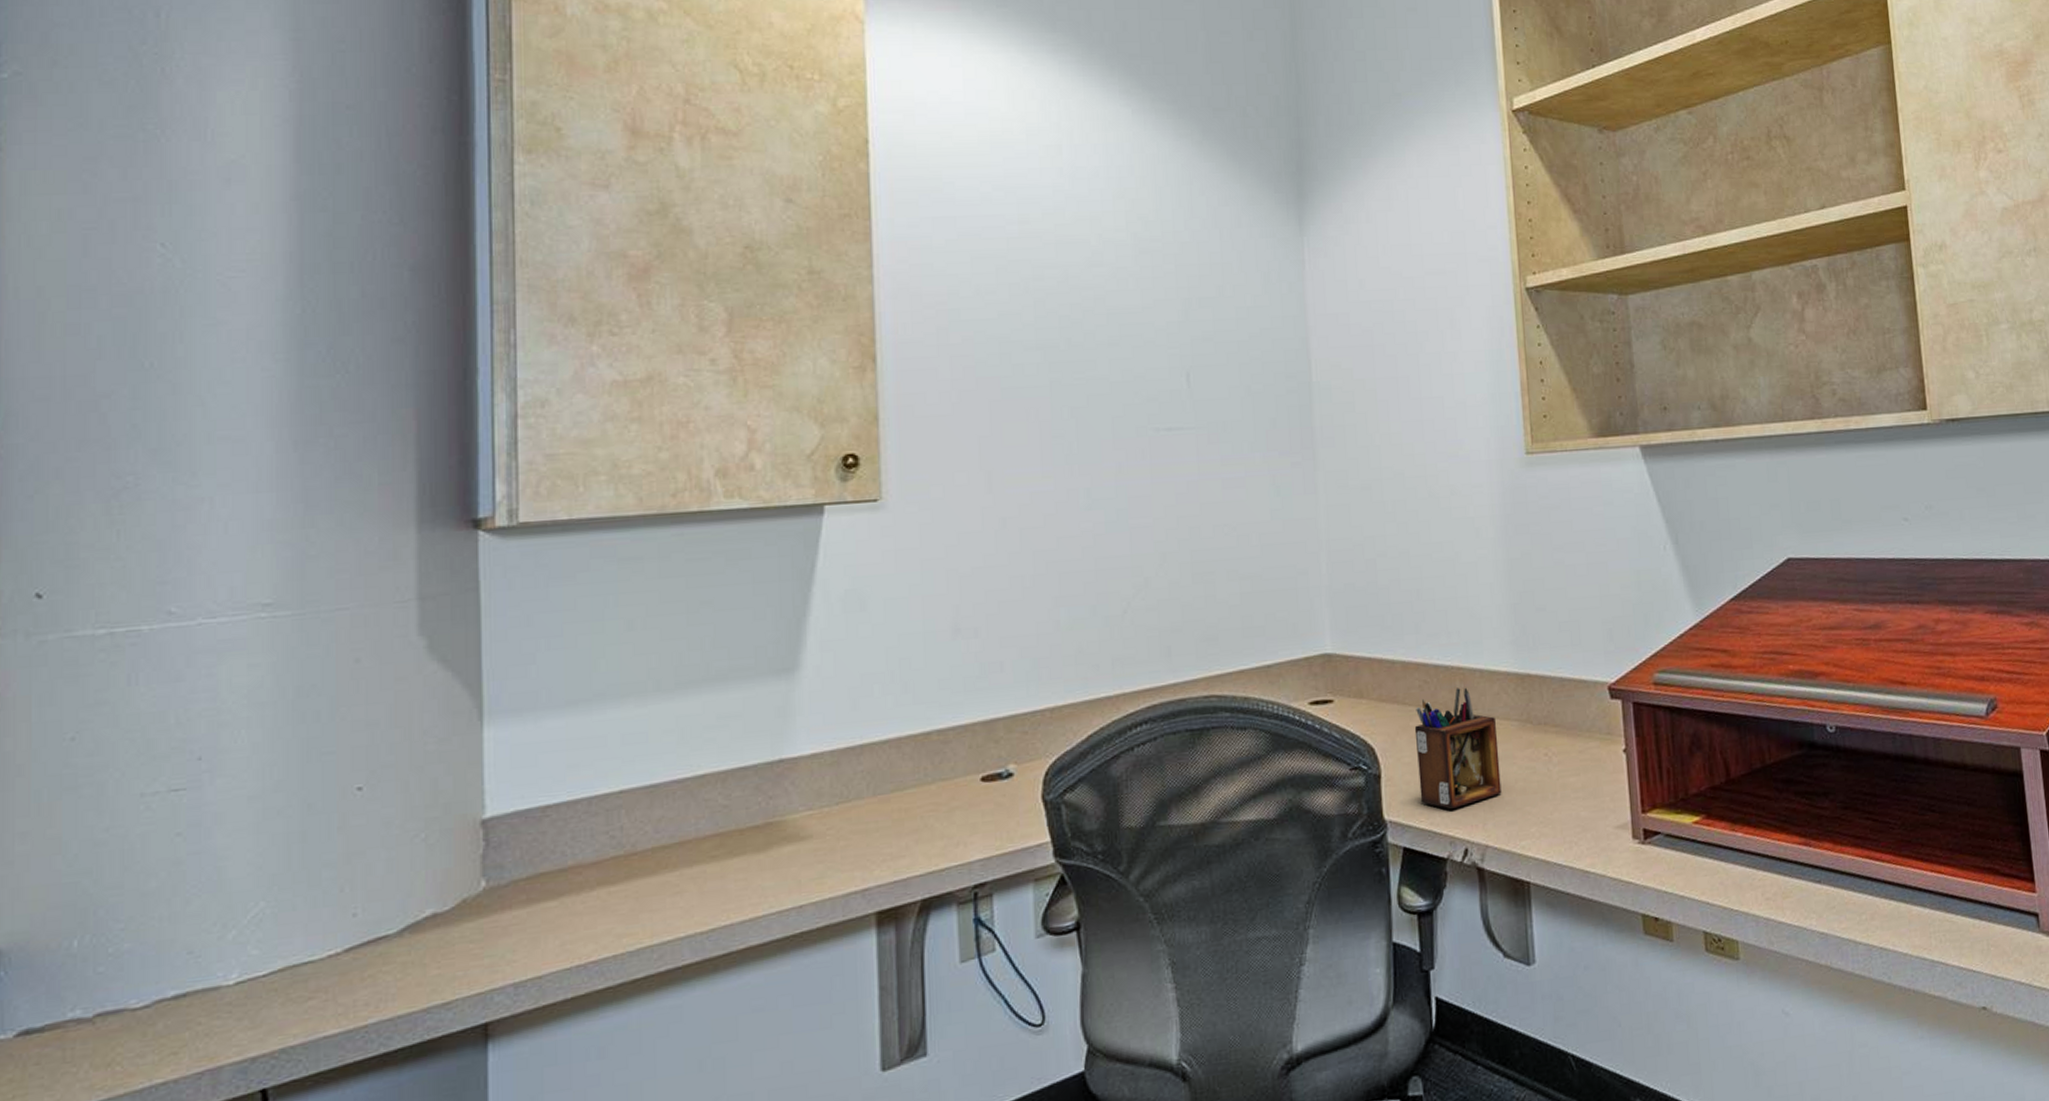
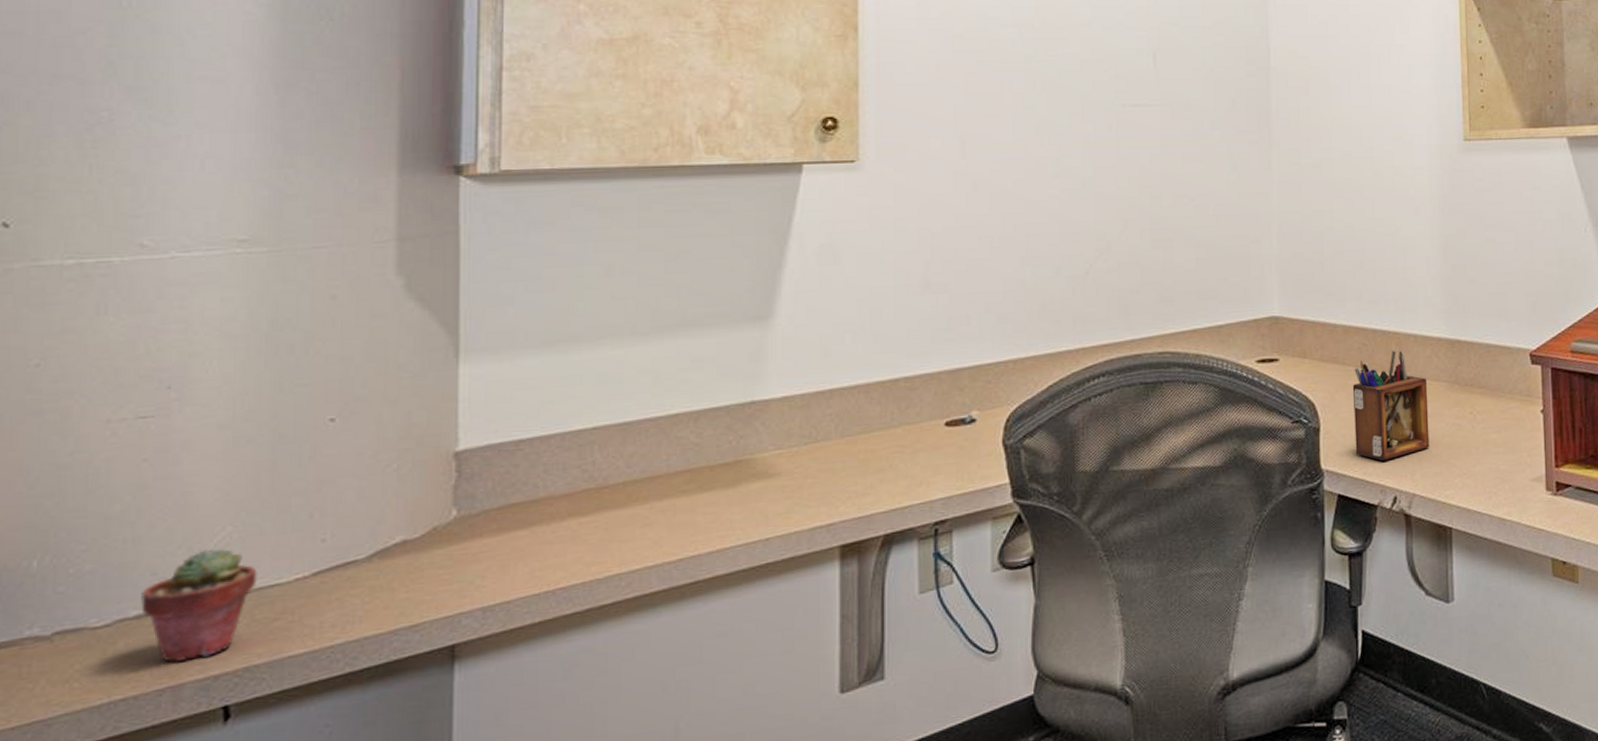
potted succulent: none [178,925,291,1044] -> present [141,548,257,662]

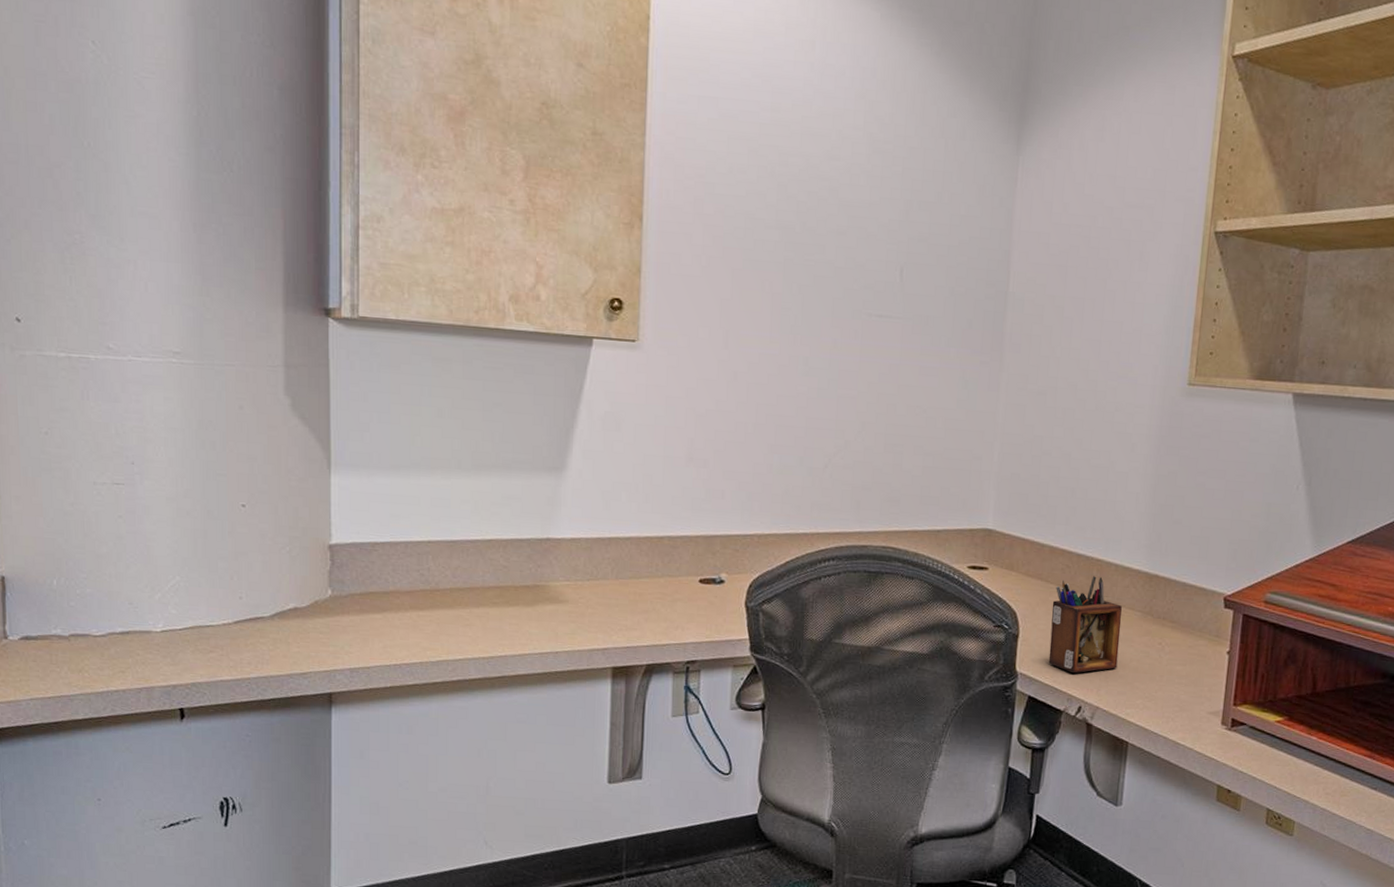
potted succulent: present [141,548,257,662] -> none [123,591,198,671]

